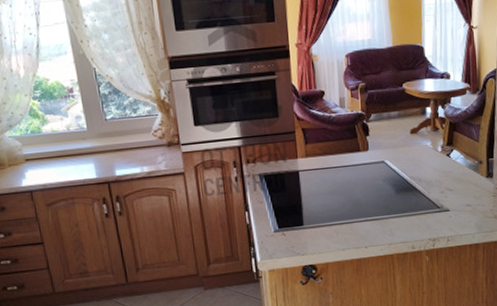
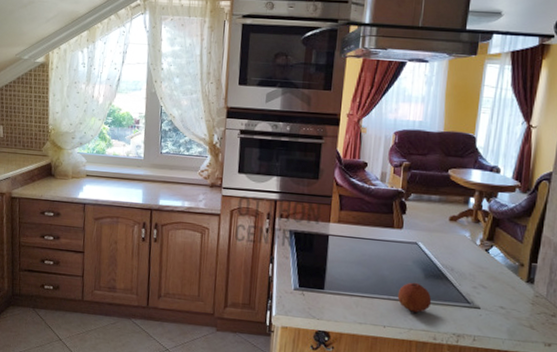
fruit: none [373,199,406,228] -> present [397,282,432,313]

